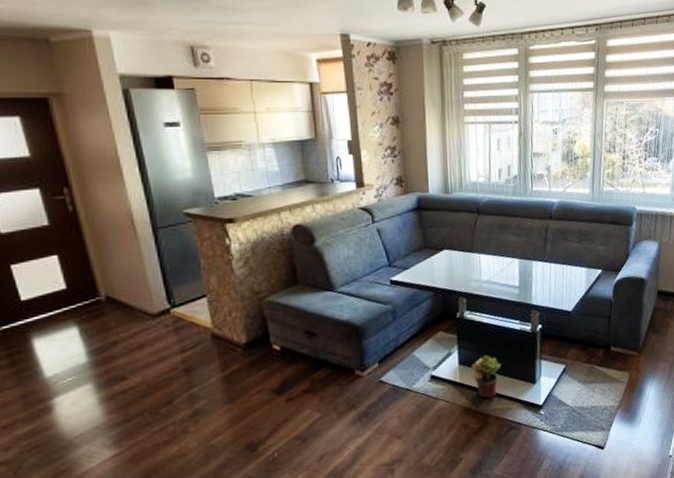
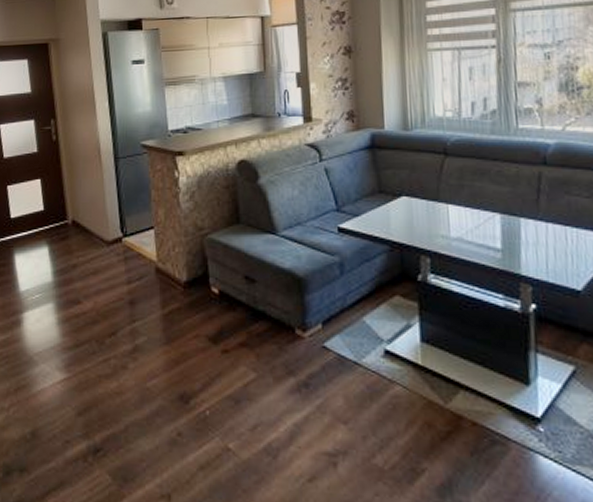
potted plant: present [471,355,502,399] -> none [437,334,479,393]

